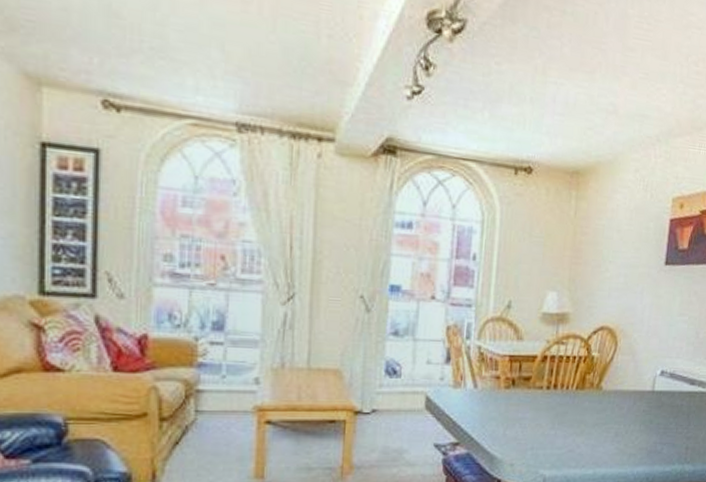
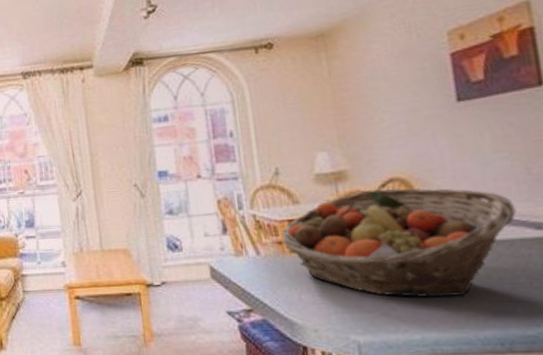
fruit basket: none [499,335,682,438] -> present [281,188,517,298]

